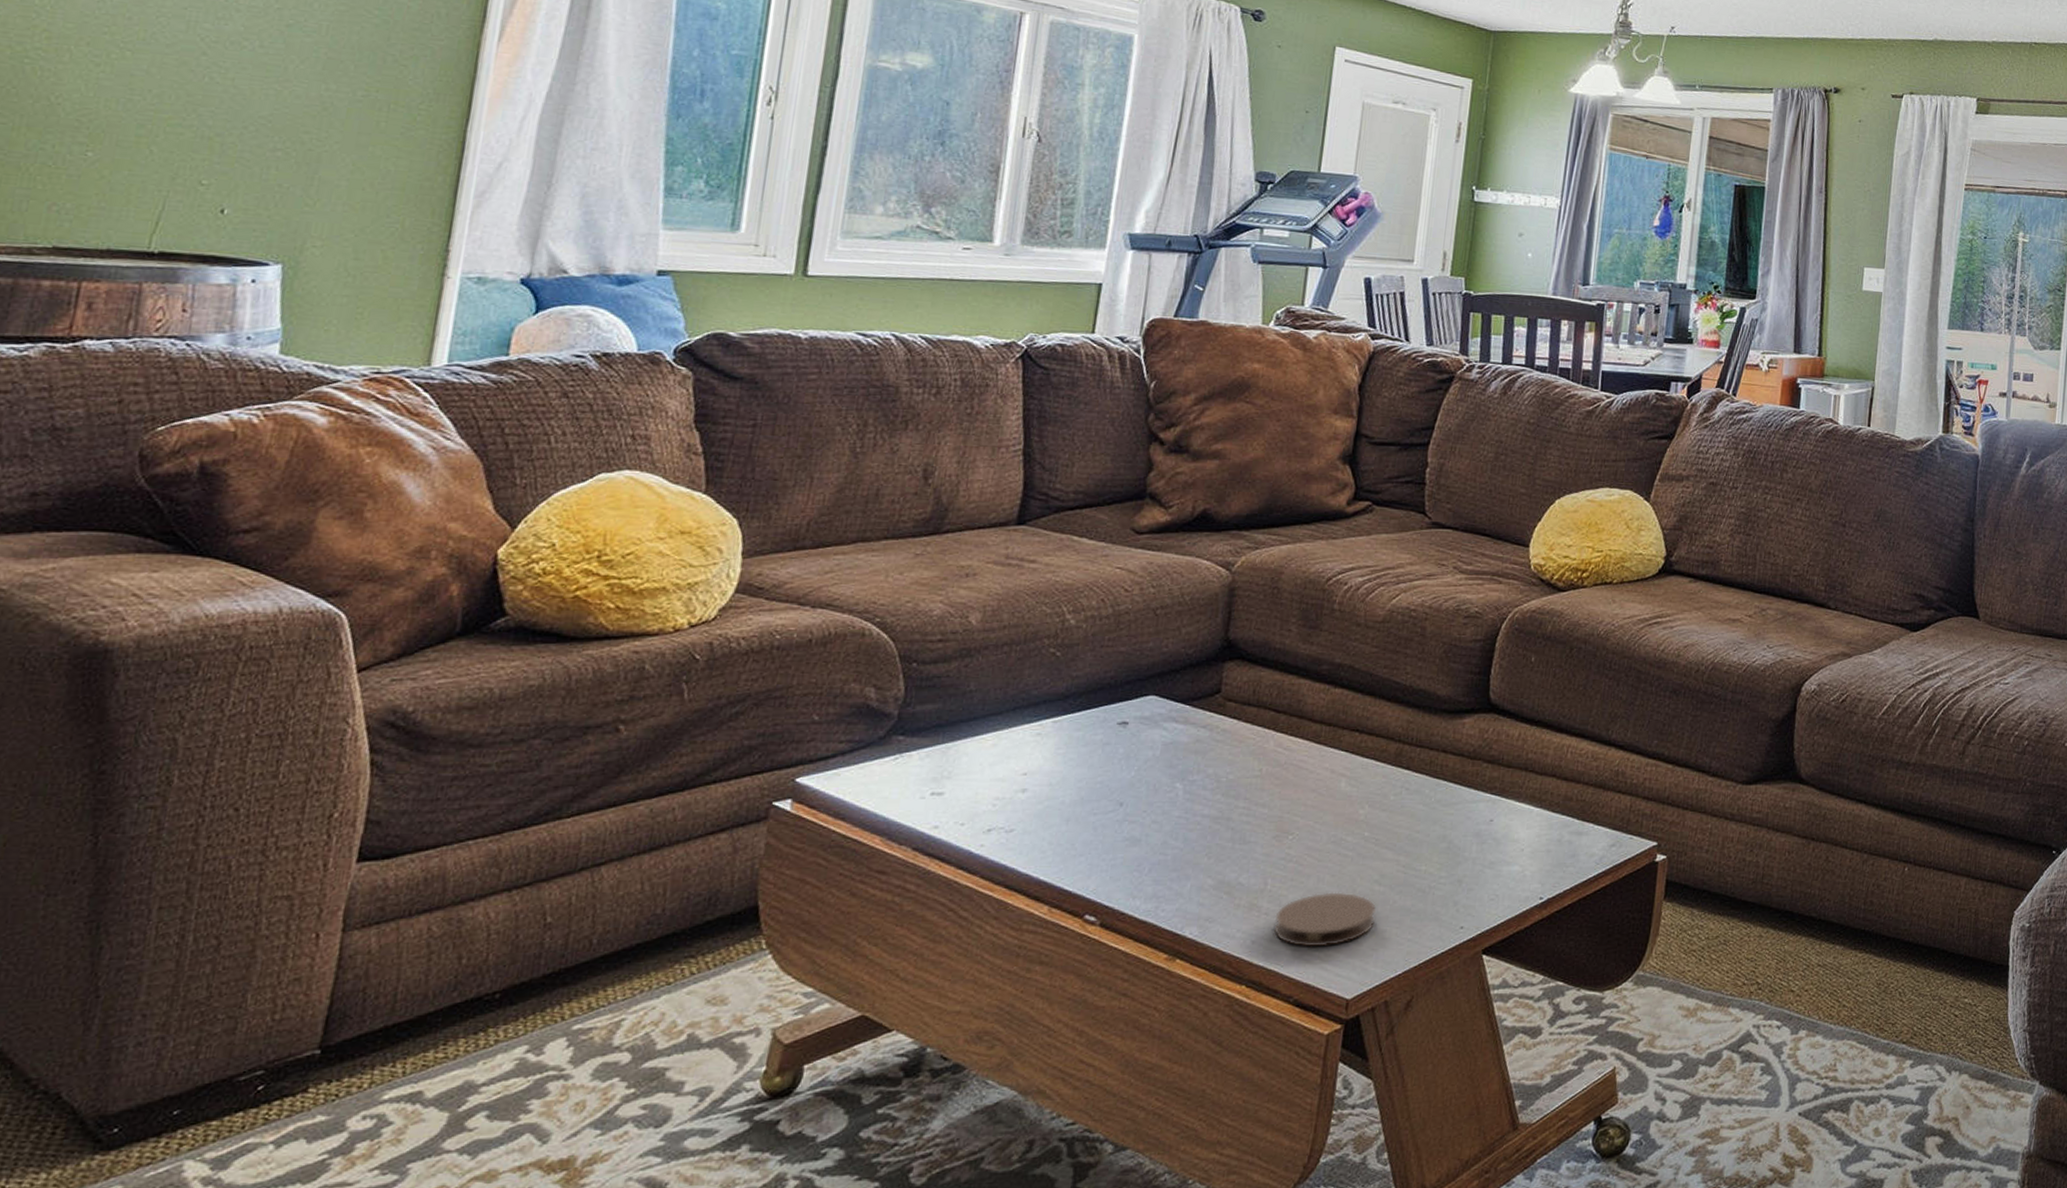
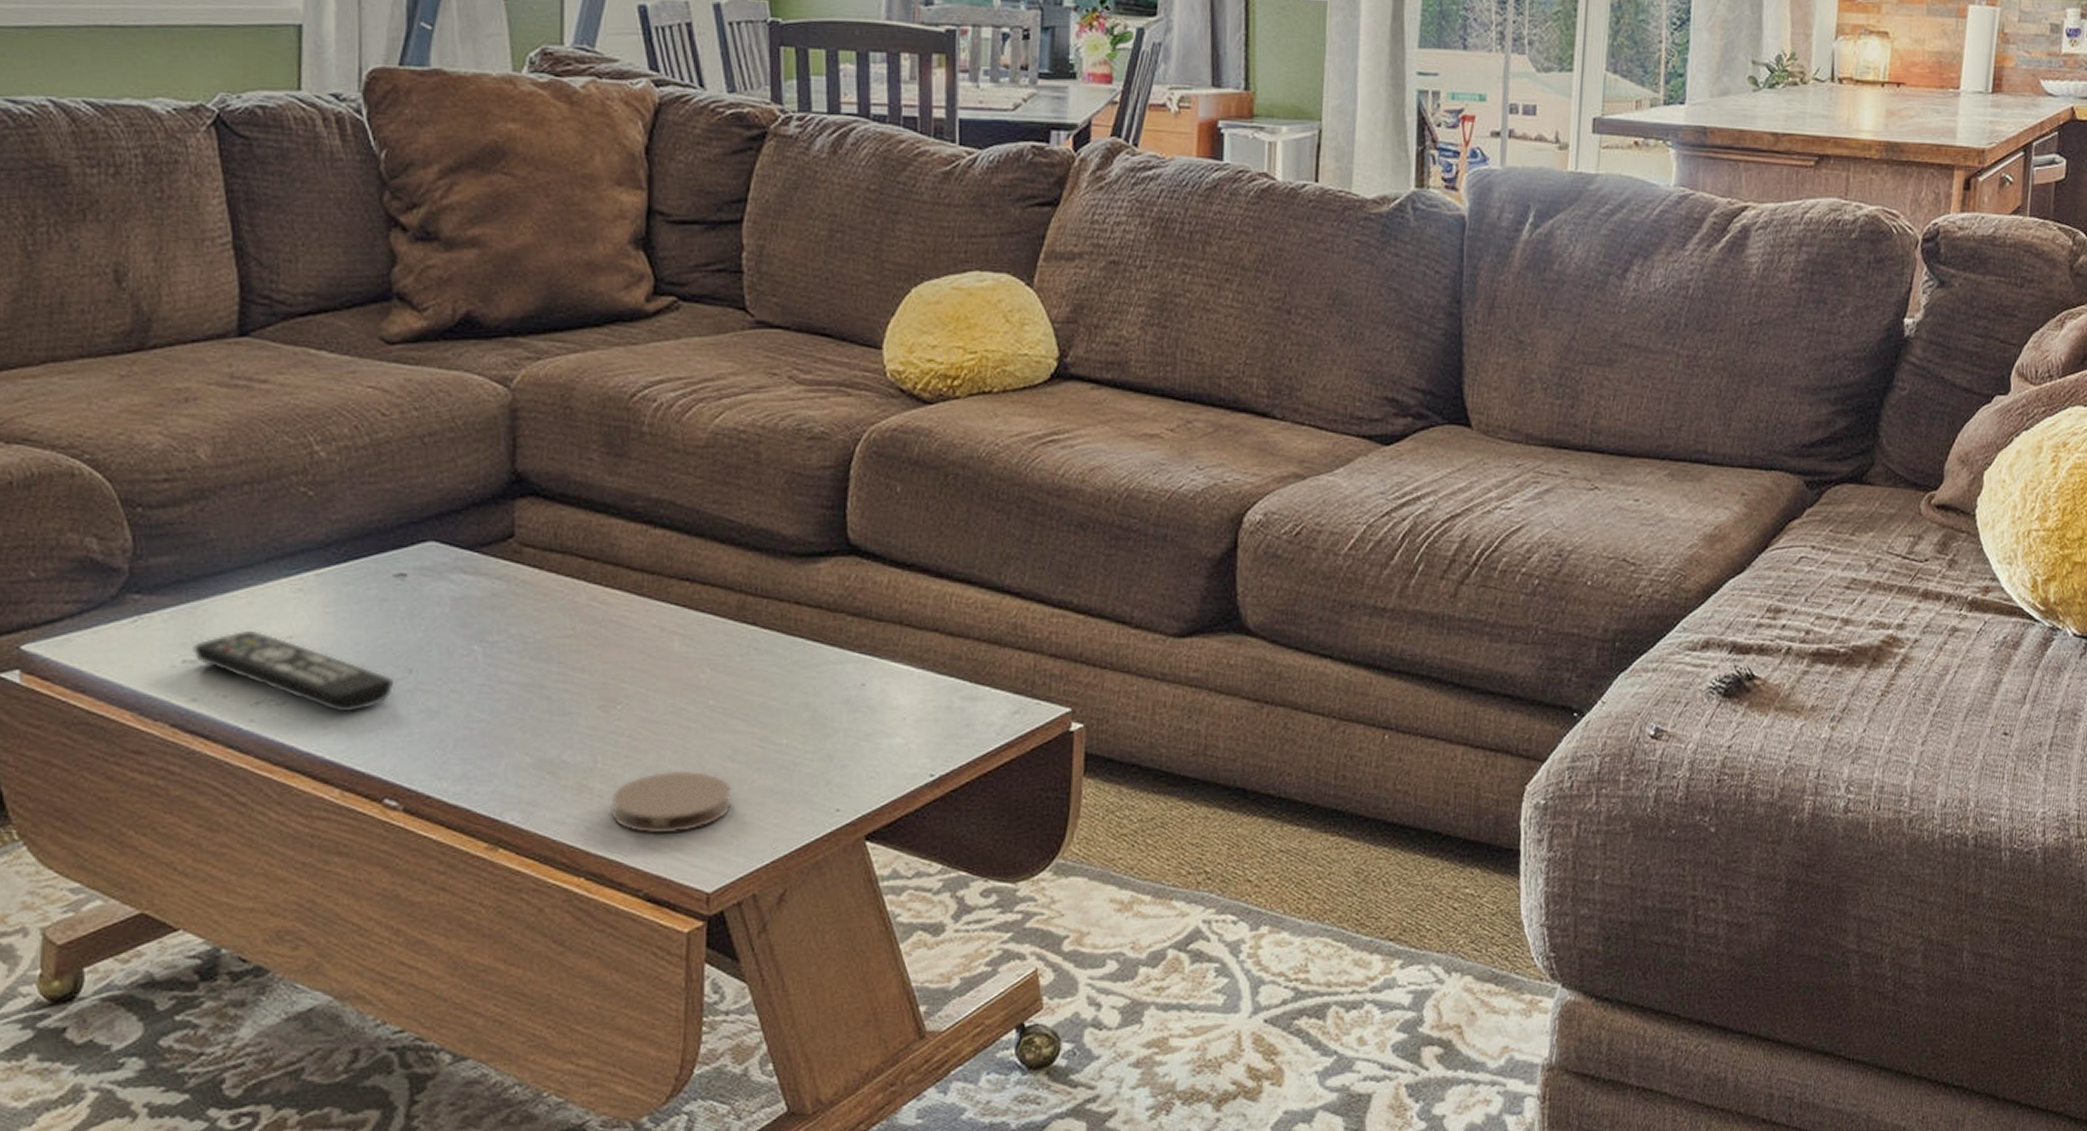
remote control: none [941,767,1106,840] -> present [193,630,395,713]

